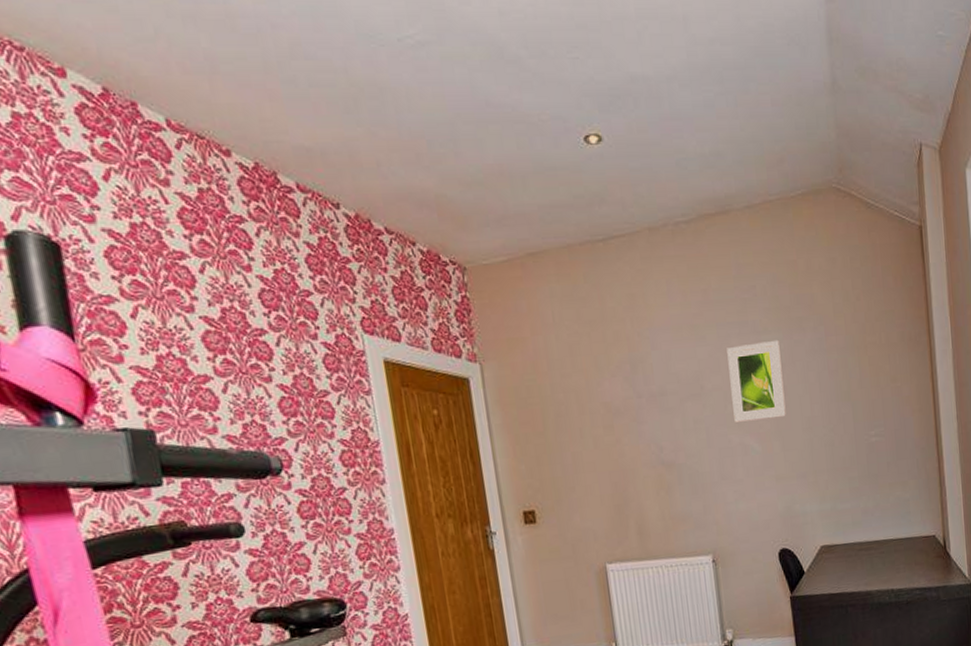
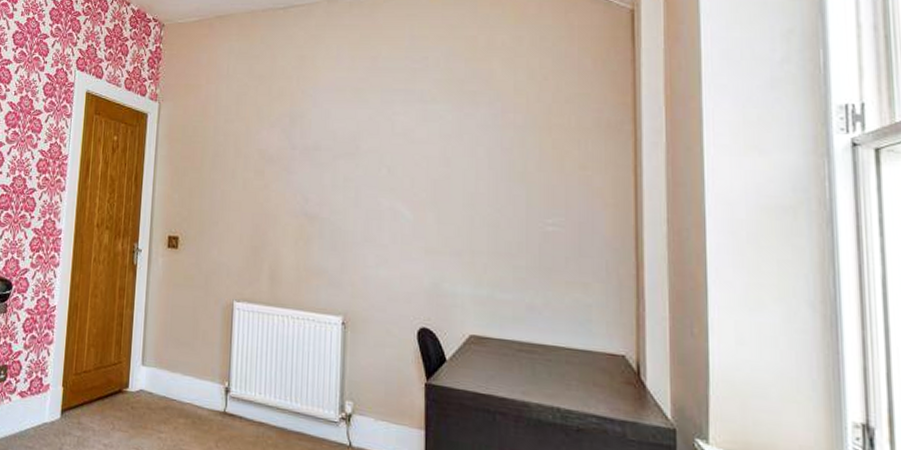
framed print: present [727,339,786,424] -> none [387,110,447,189]

